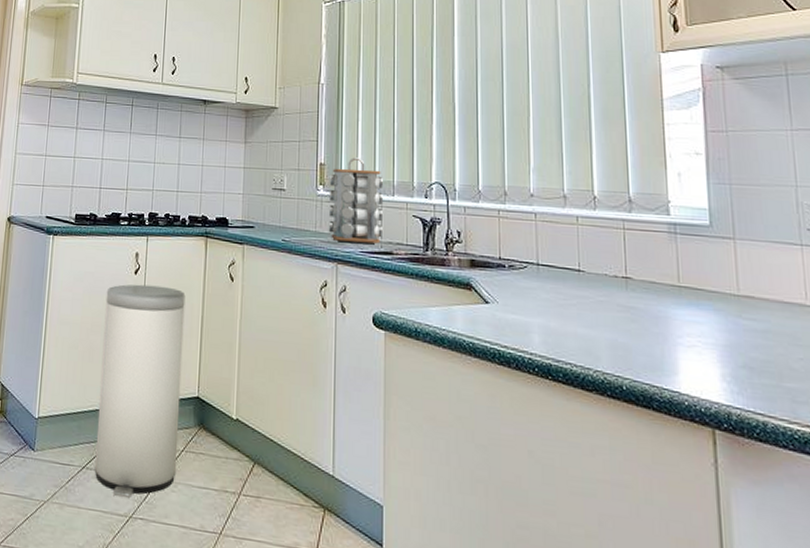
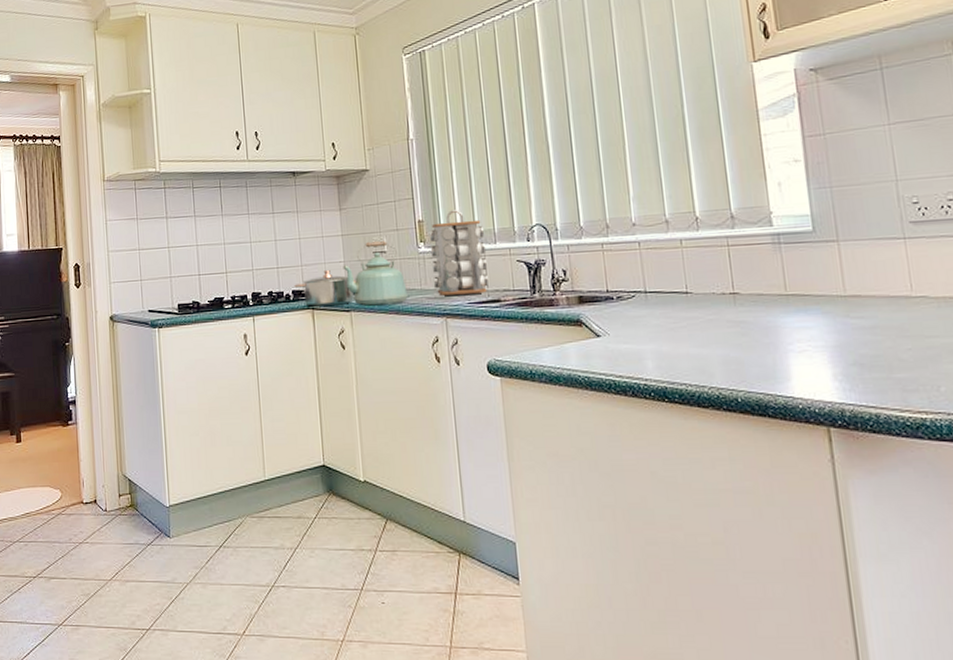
pedal bin: present [94,284,186,499] -> none [219,363,312,570]
cooking pot: none [191,199,253,237] -> present [294,269,357,307]
kettle: none [241,177,302,244] -> present [342,240,408,307]

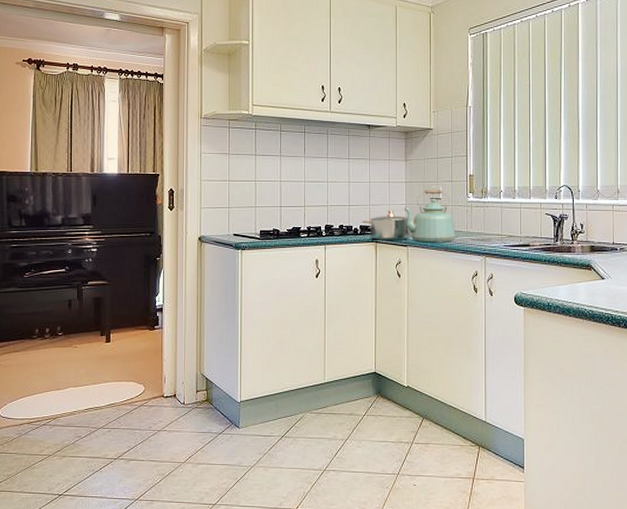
spice rack: present [429,210,488,297] -> none [477,168,522,239]

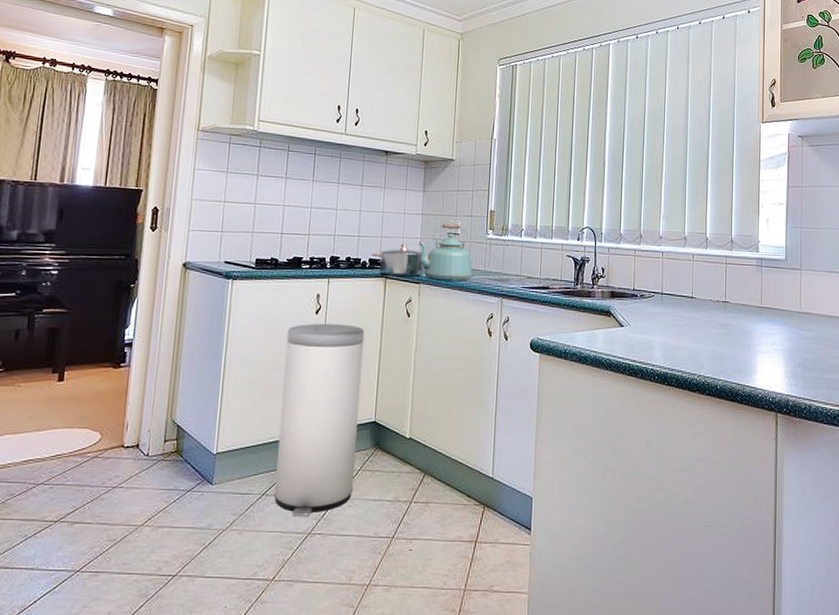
pedal bin: none [292,286,361,457] -> present [274,323,365,518]

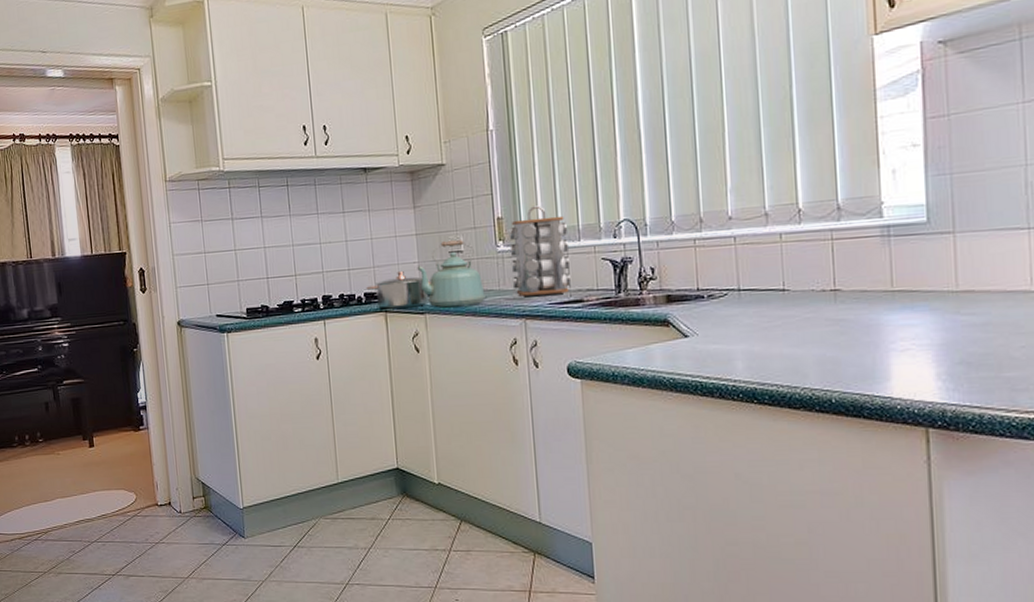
pedal bin: present [274,323,365,518] -> none [290,367,386,568]
spice rack: none [495,205,544,281] -> present [508,205,571,297]

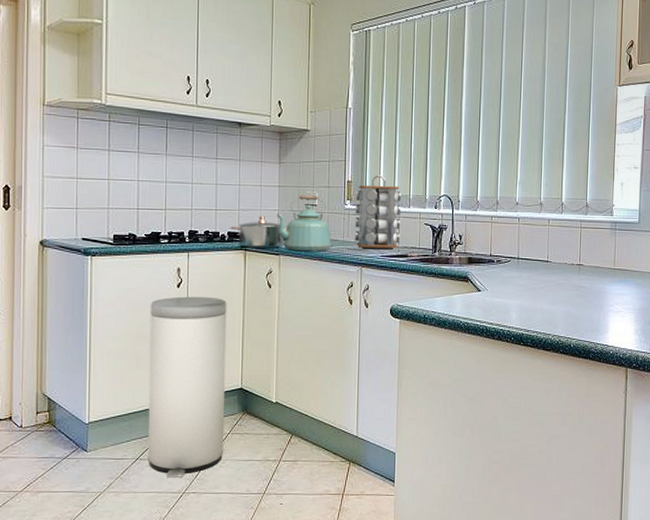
pedal bin: none [290,367,386,568] -> present [147,296,227,479]

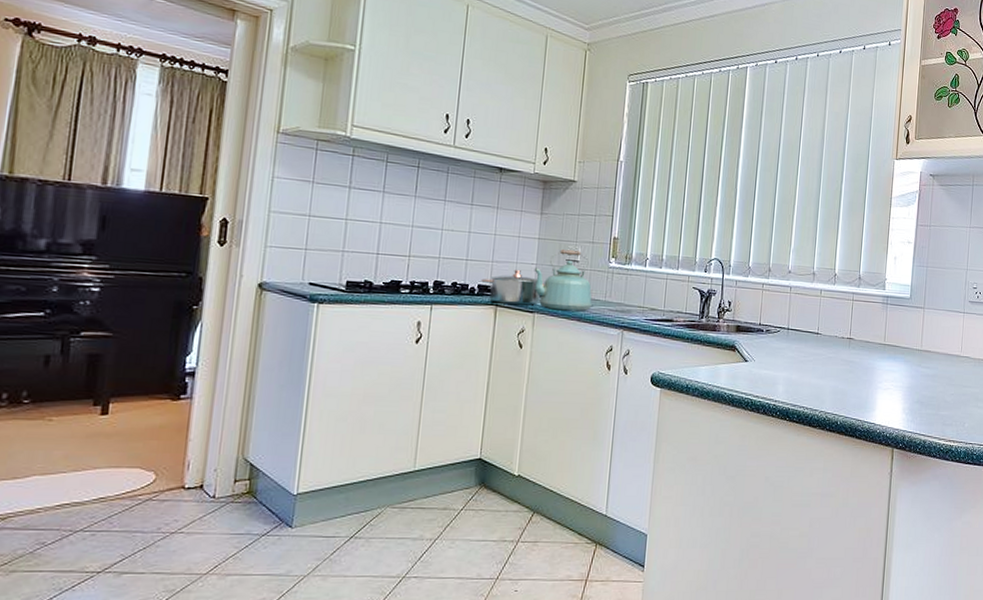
pedal bin: present [147,296,227,479] -> none [364,353,471,561]
spice rack: present [354,175,402,250] -> none [617,233,670,313]

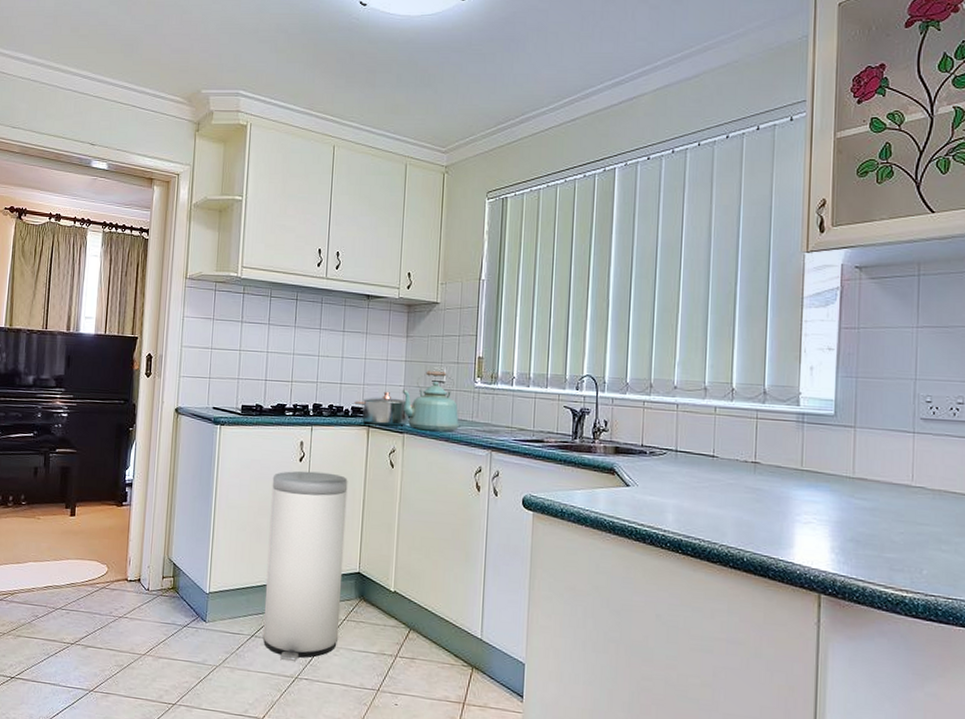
pedal bin: none [364,353,471,561] -> present [262,471,348,662]

